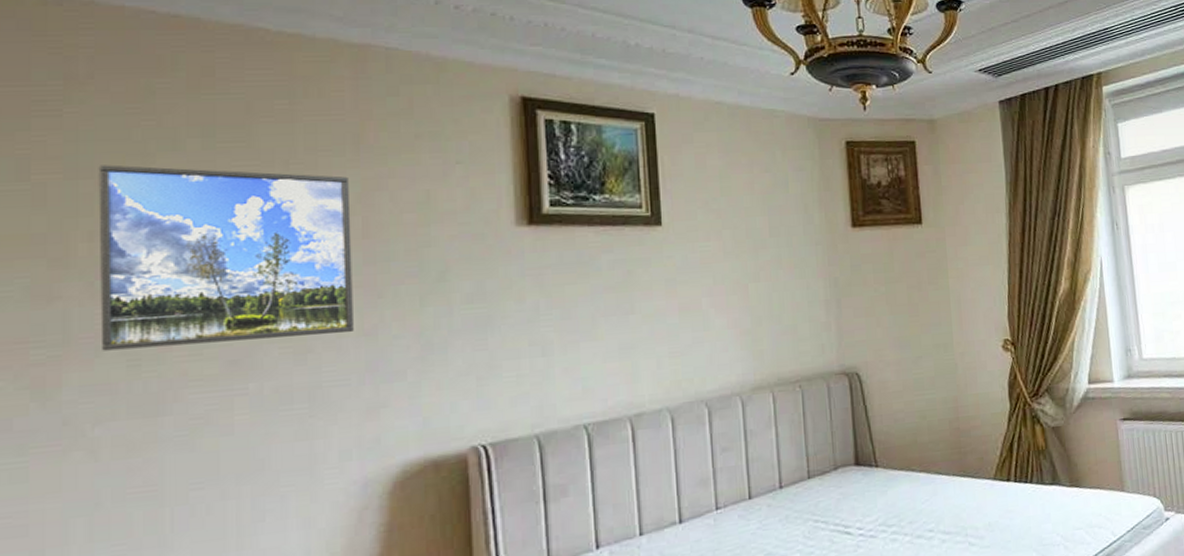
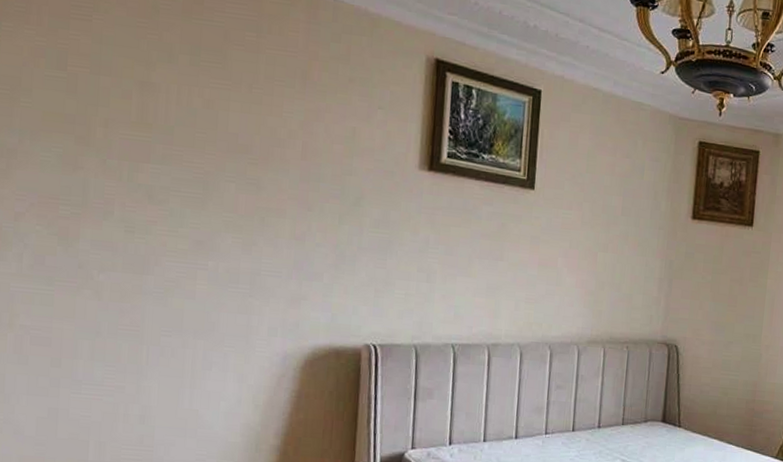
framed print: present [98,165,354,351] -> none [108,66,295,234]

